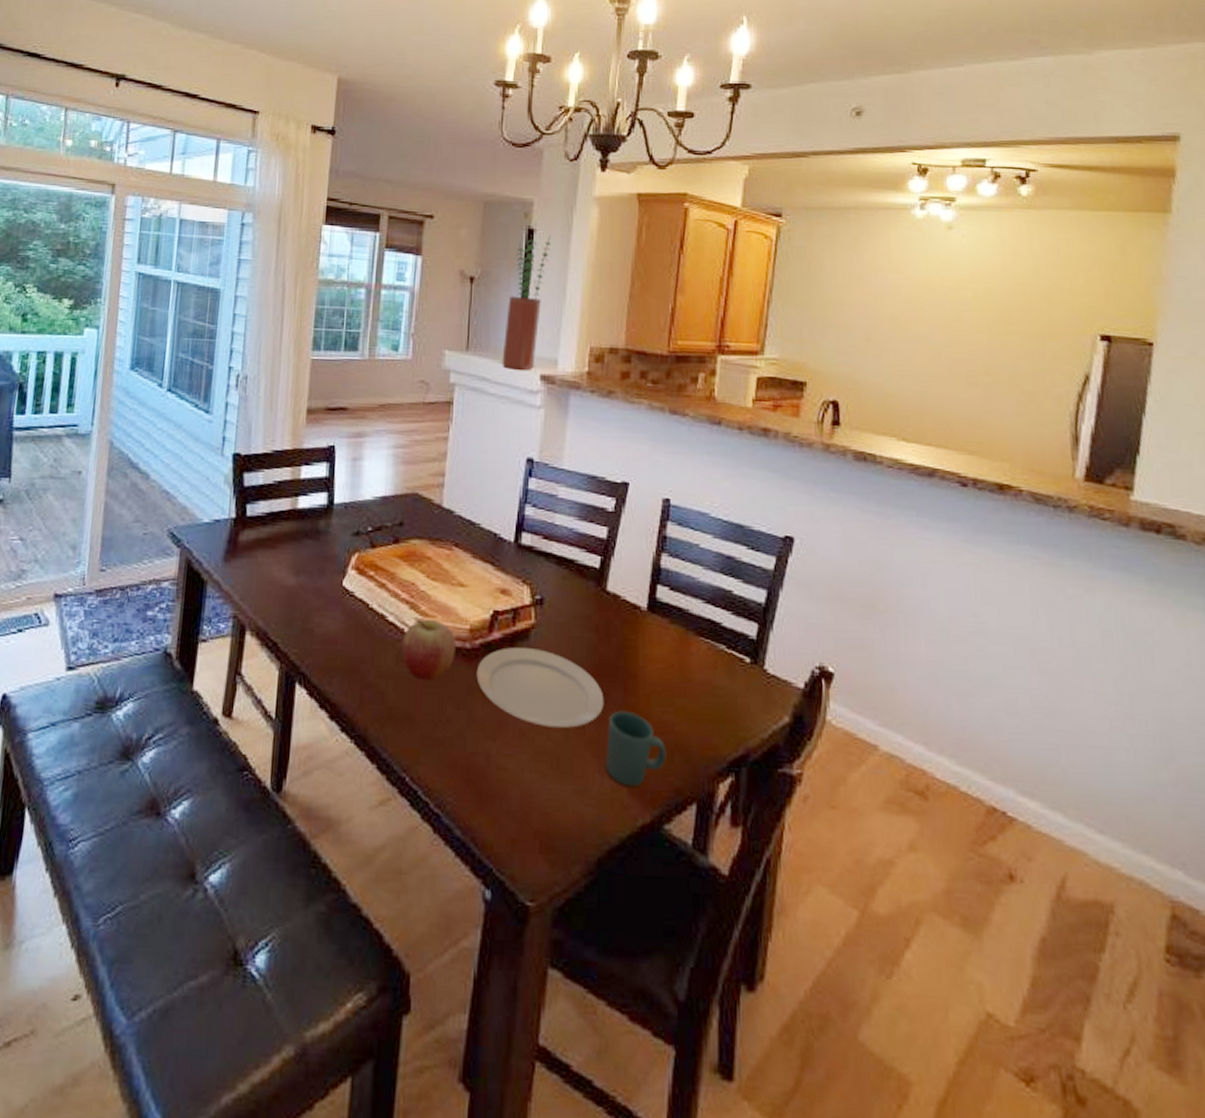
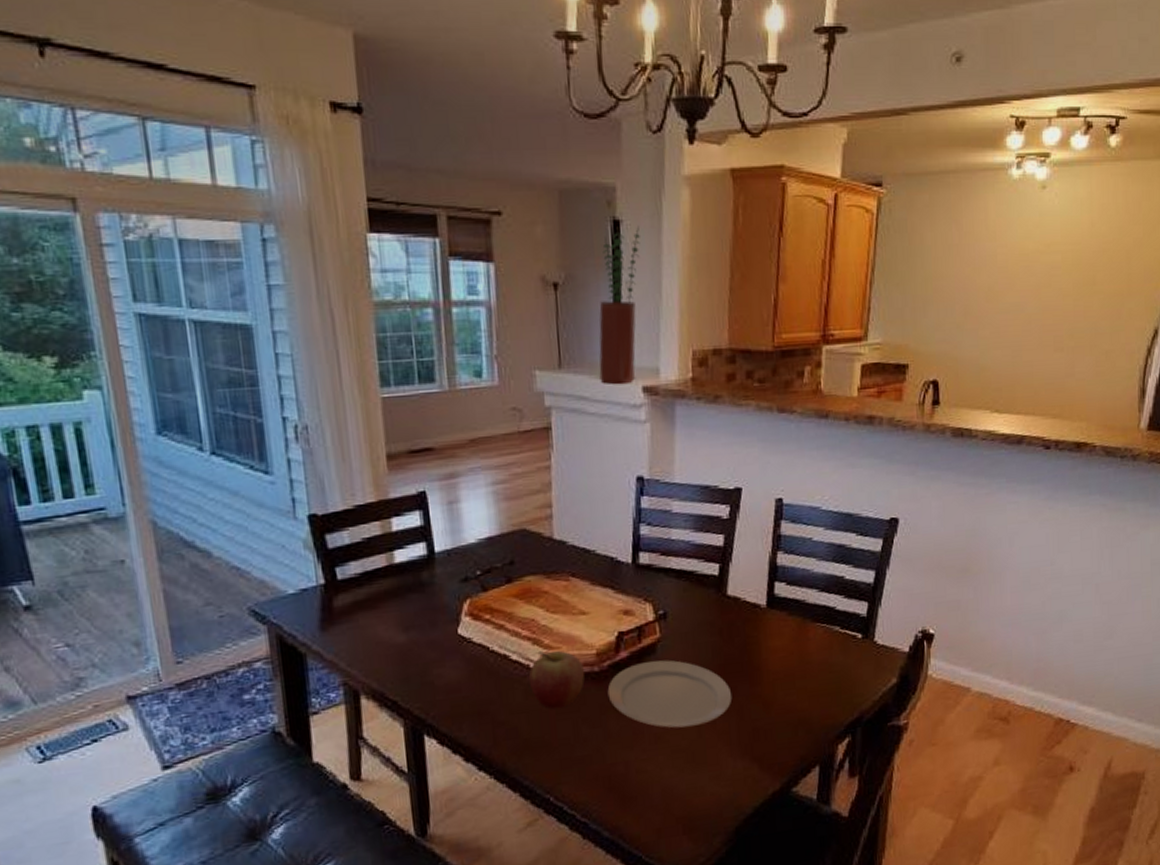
mug: present [606,710,667,787] -> none [736,700,792,764]

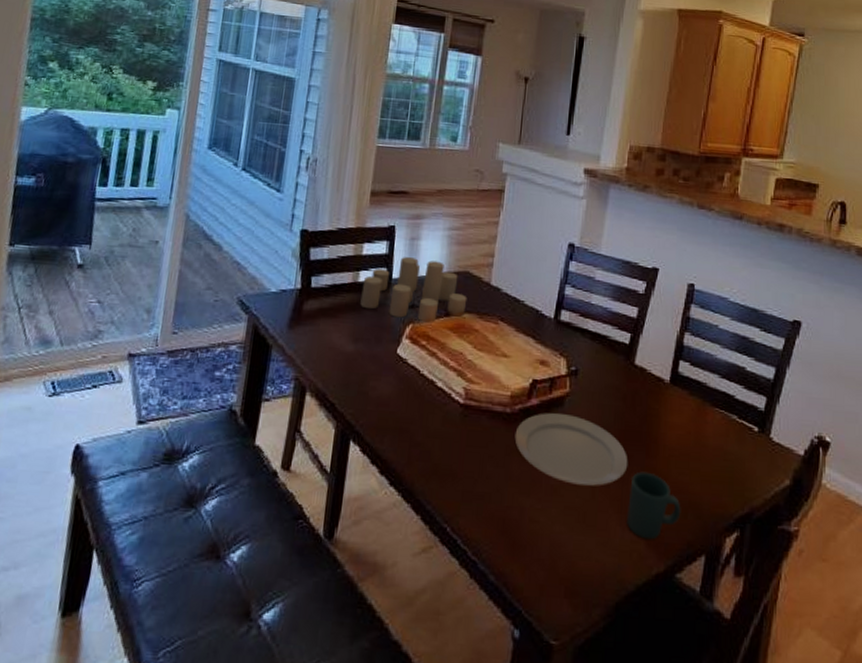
candle: none [400,523,530,595] -> present [360,257,467,323]
fruit: present [528,650,585,709] -> none [447,384,497,442]
vase: present [599,225,640,385] -> none [550,41,599,165]
mug: none [736,700,792,764] -> present [627,471,681,540]

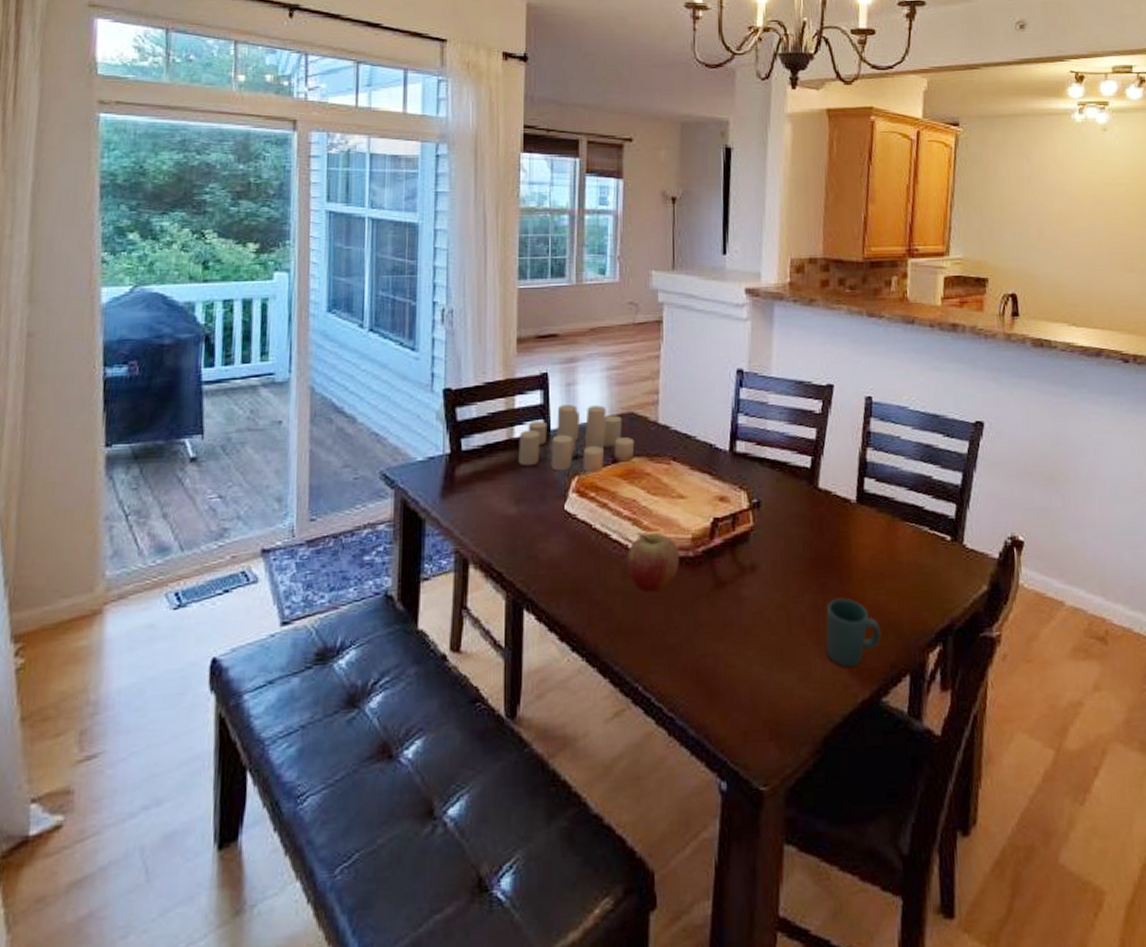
fruit: none [447,384,497,442] -> present [626,532,679,593]
plate: present [514,413,628,486] -> none [700,549,822,622]

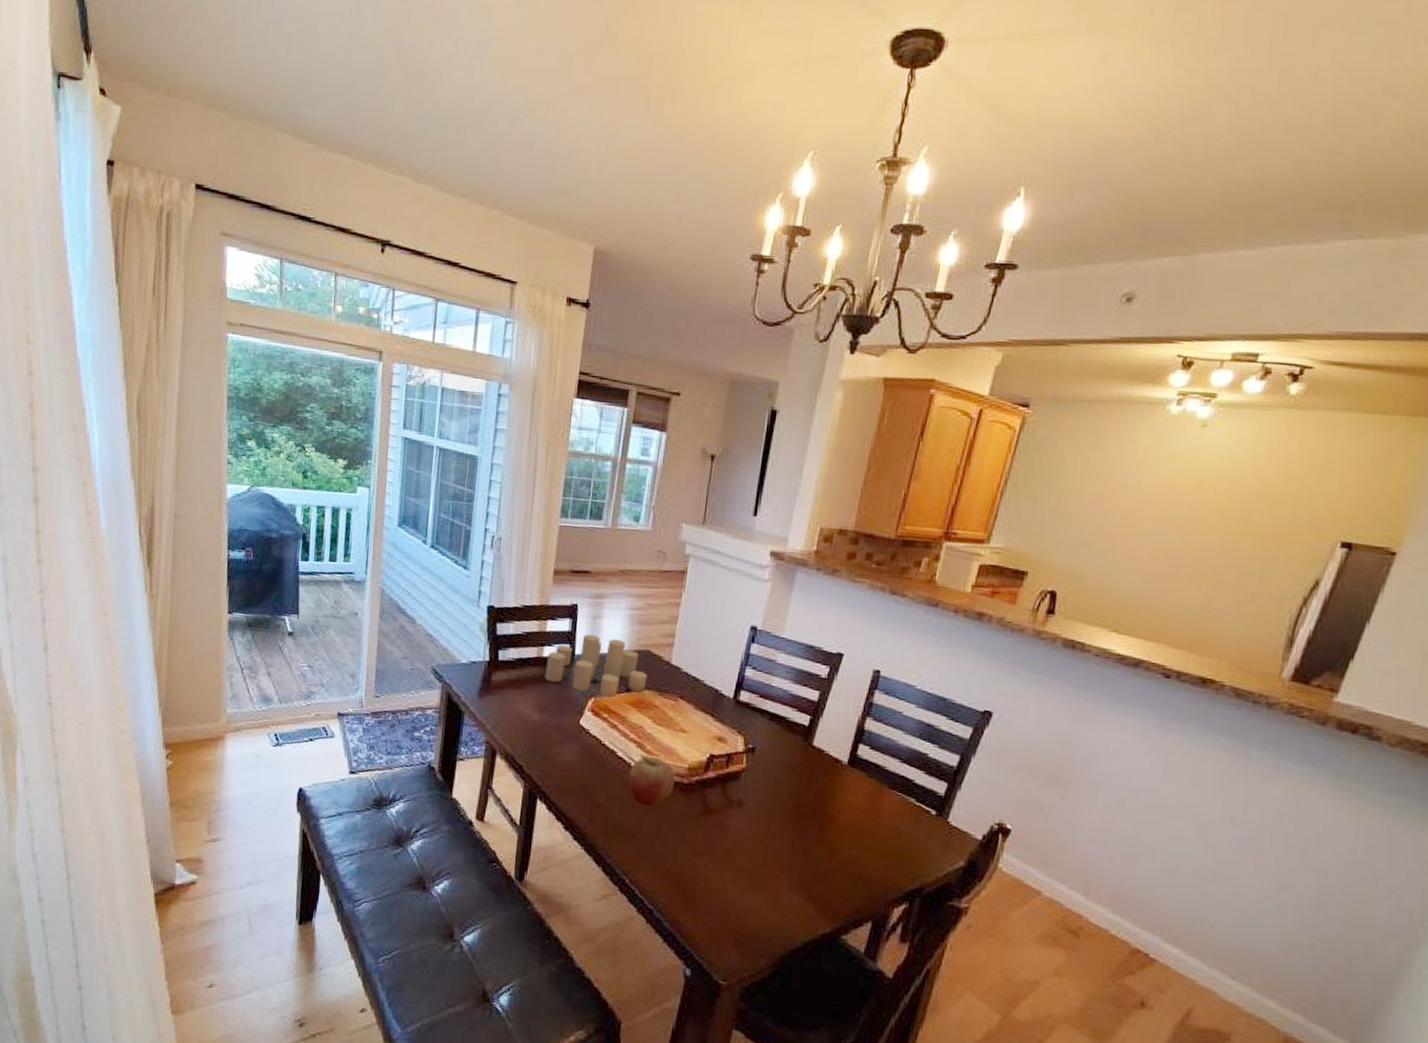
mug: present [826,597,881,668] -> none [796,843,851,905]

